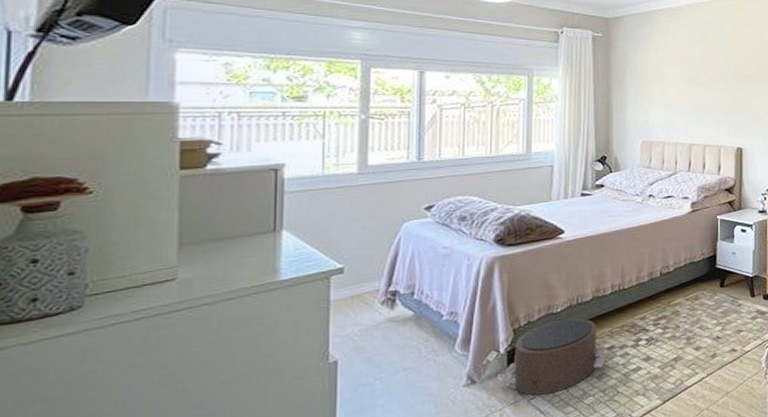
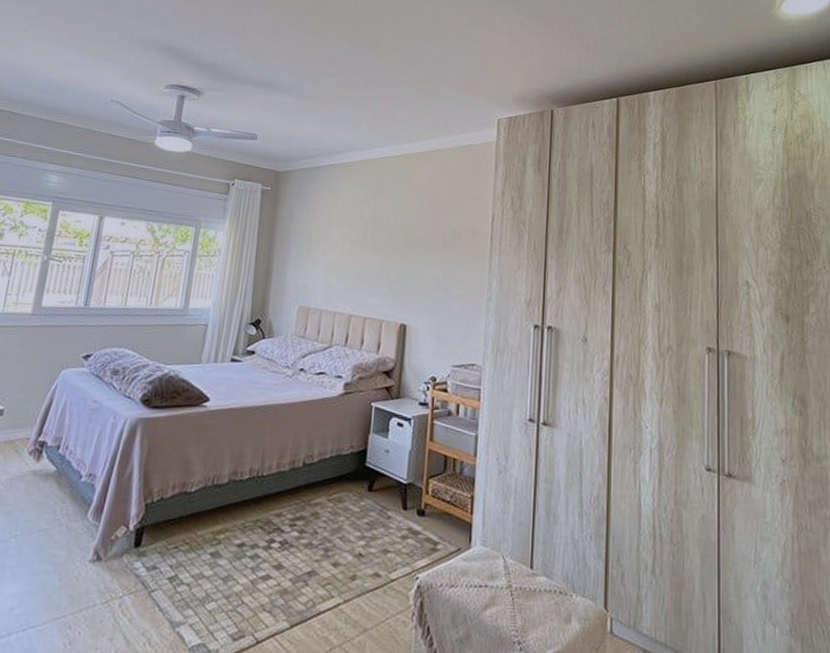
pouf: present [499,318,606,396] -> none [123,501,235,589]

